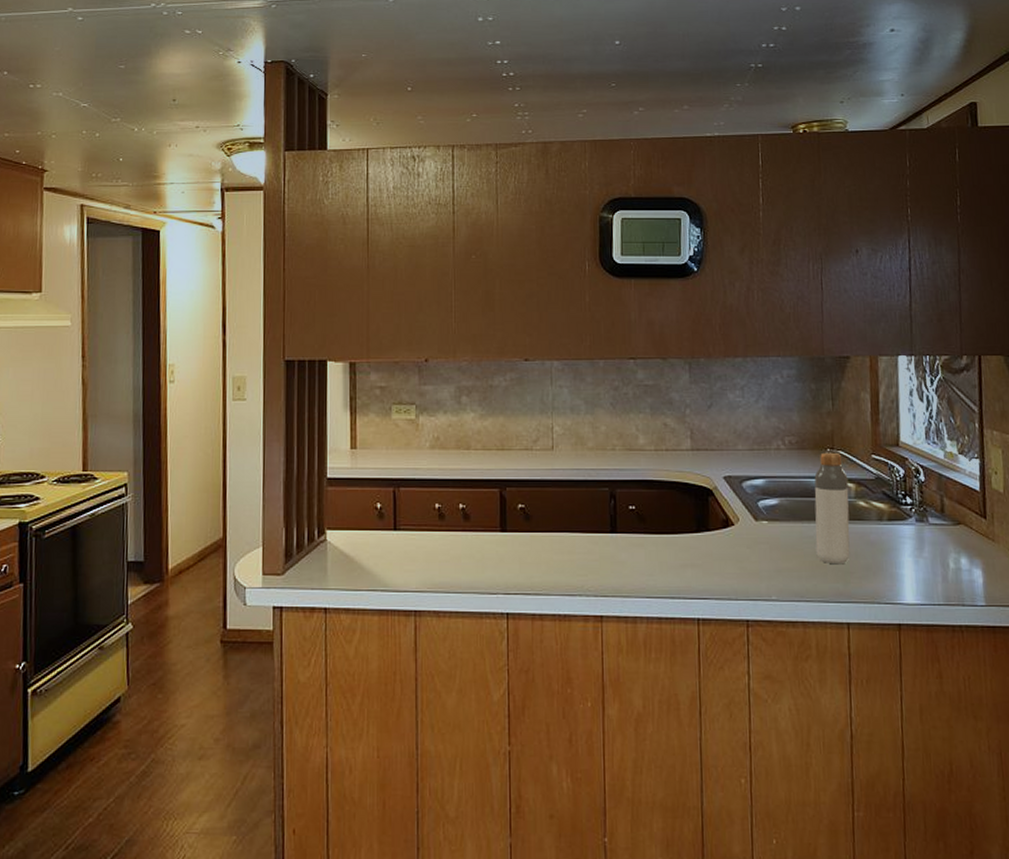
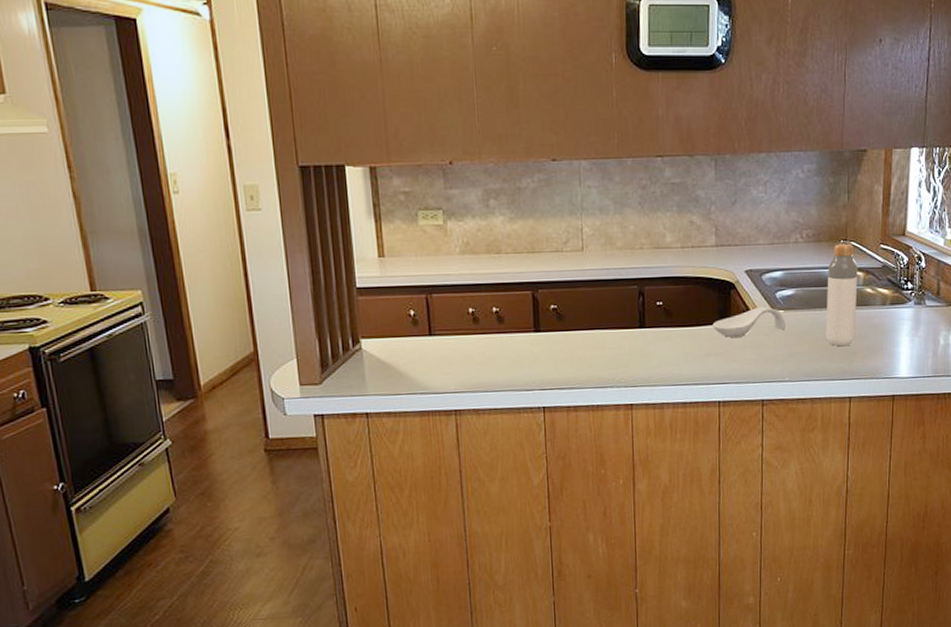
spoon rest: none [689,515,772,549] -> present [712,306,787,338]

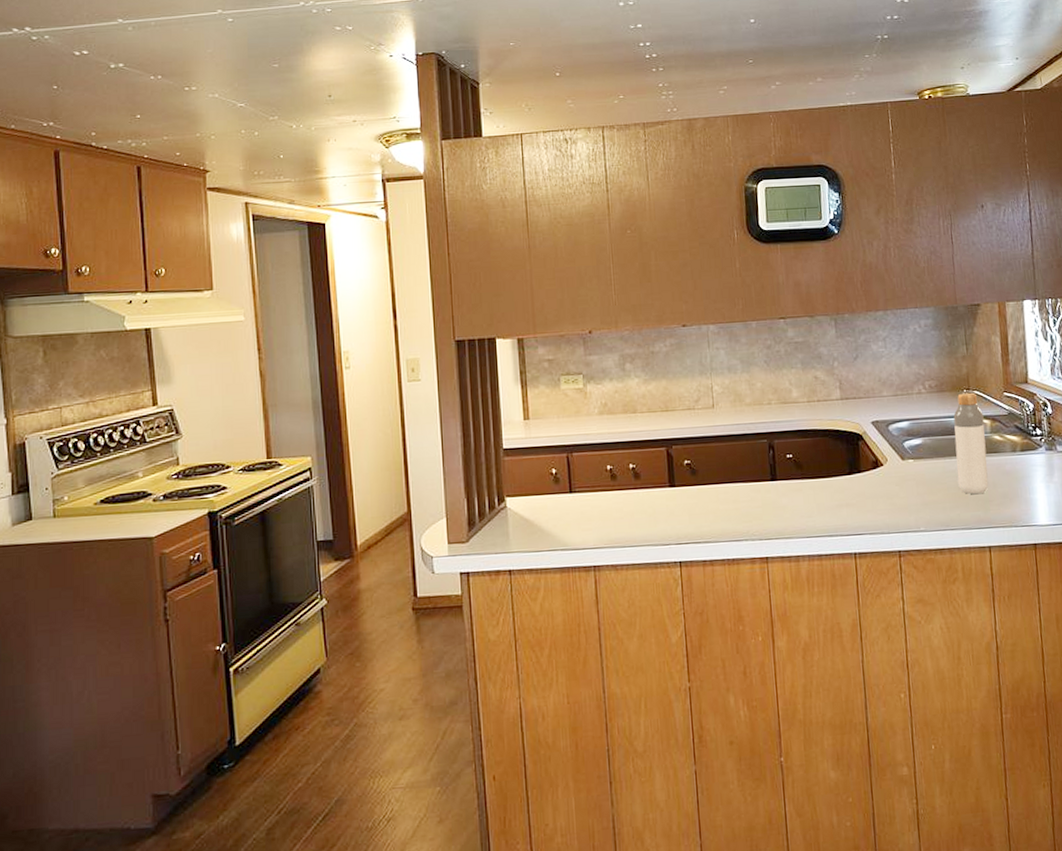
spoon rest: present [712,306,787,338] -> none [843,456,918,489]

